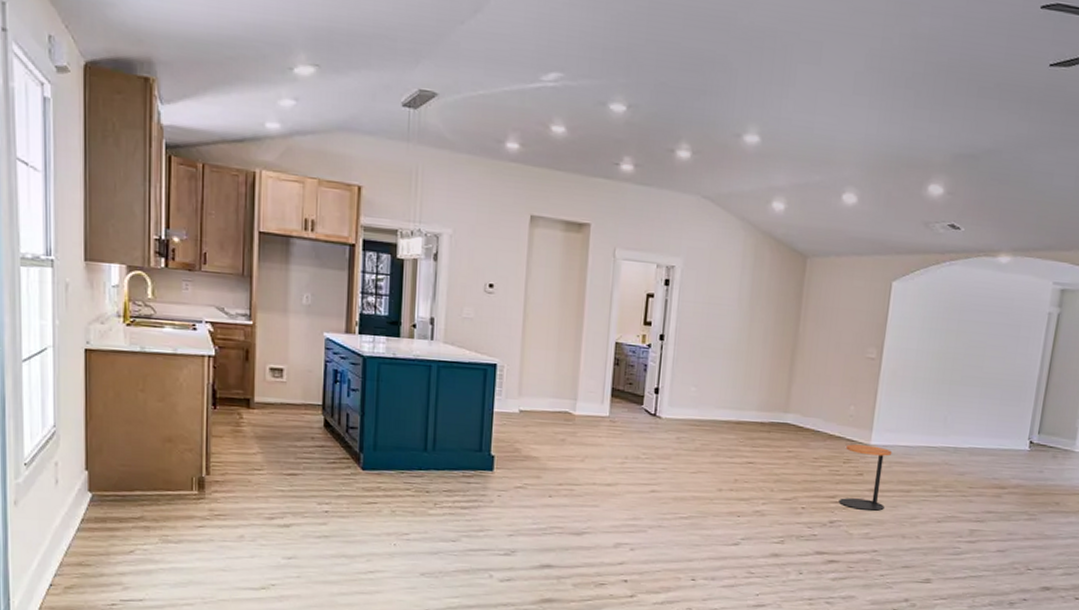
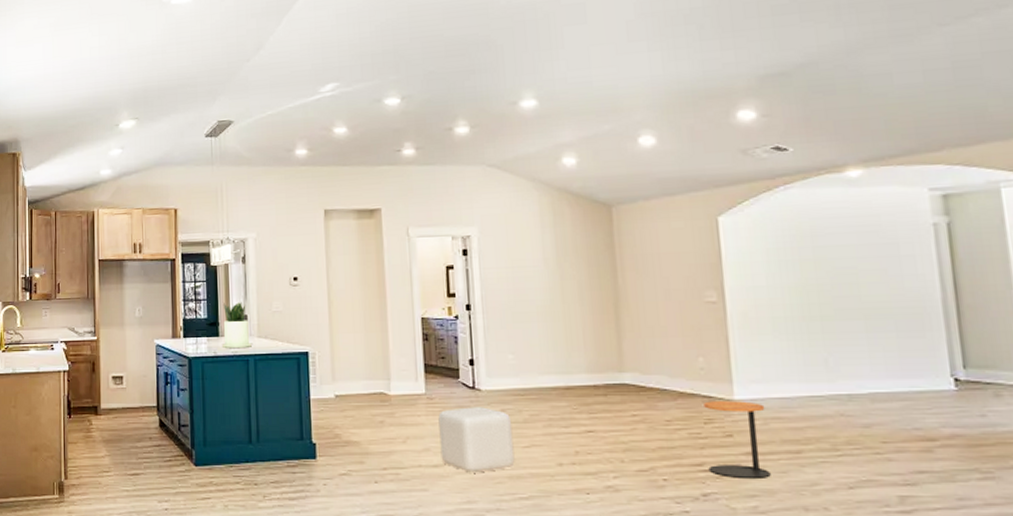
planter: none [403,301,436,353] -> present [222,301,252,349]
pouf: none [615,432,685,493] -> present [438,407,515,473]

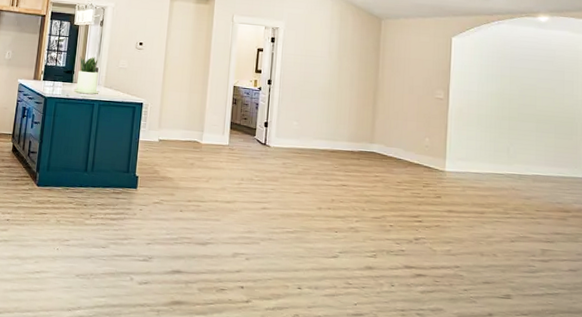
pouf: present [438,407,515,473] -> none [233,158,290,210]
side table: present [704,401,771,478] -> none [421,170,465,230]

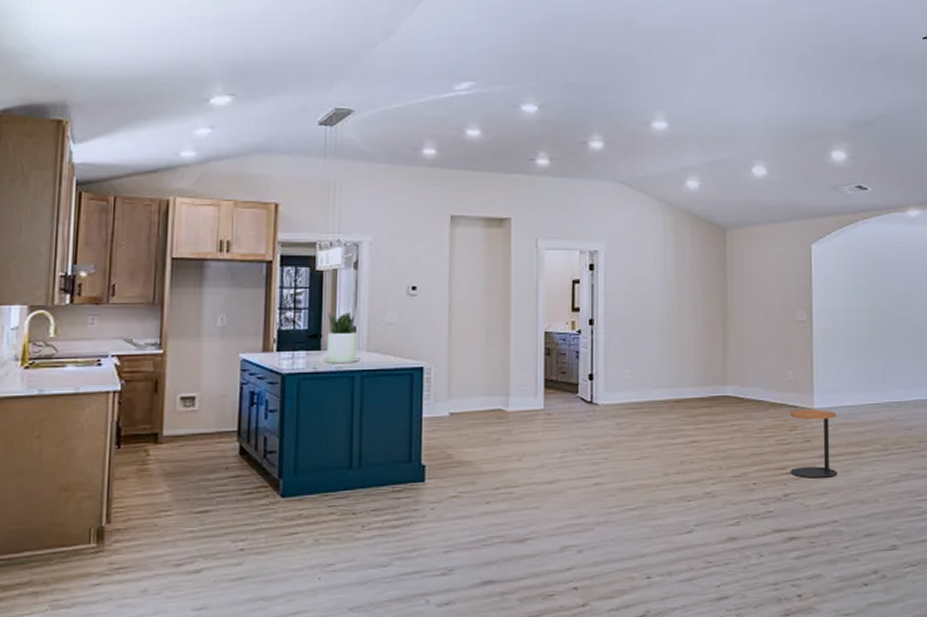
side table: none [421,170,465,230] -> present [790,409,837,479]

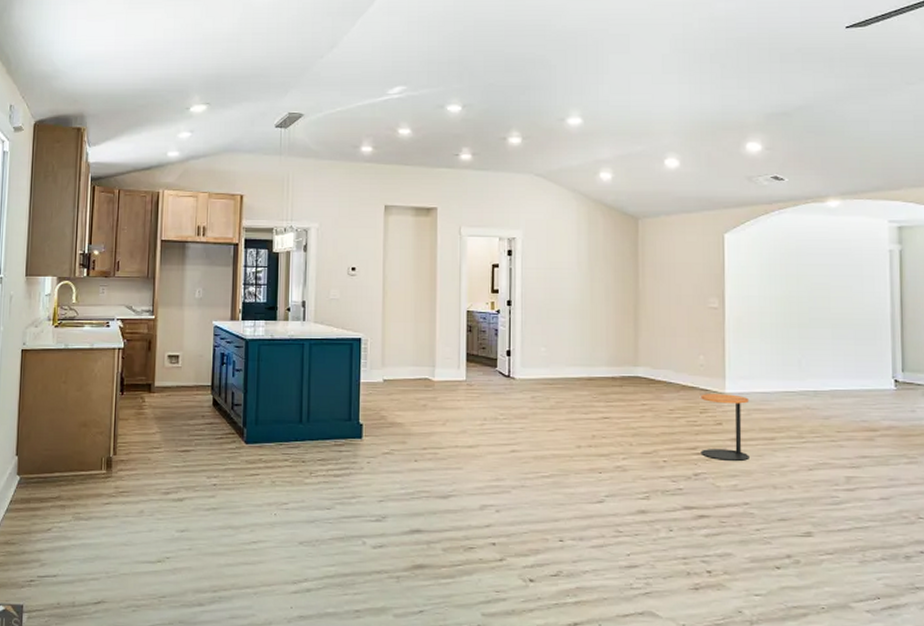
planter: present [324,311,359,364] -> none [280,287,308,333]

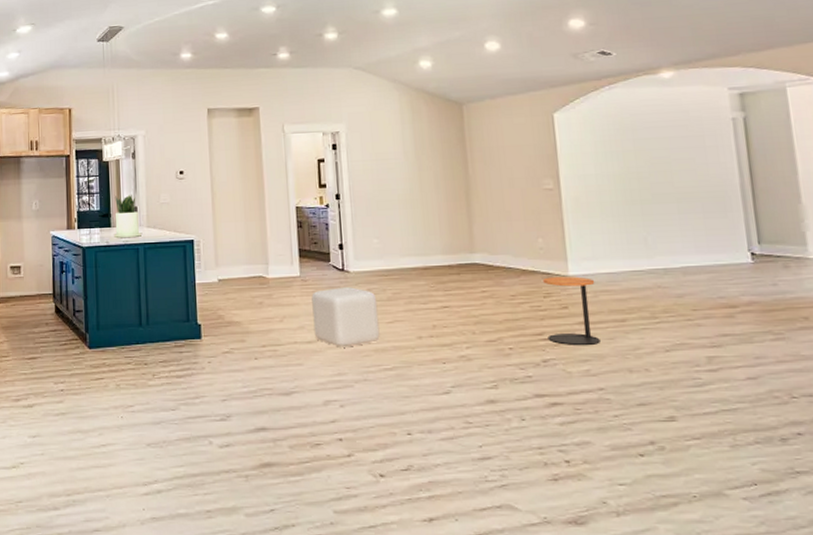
planter: none [280,287,308,333] -> present [114,194,141,239]
pouf: none [476,394,540,454] -> present [311,287,380,348]

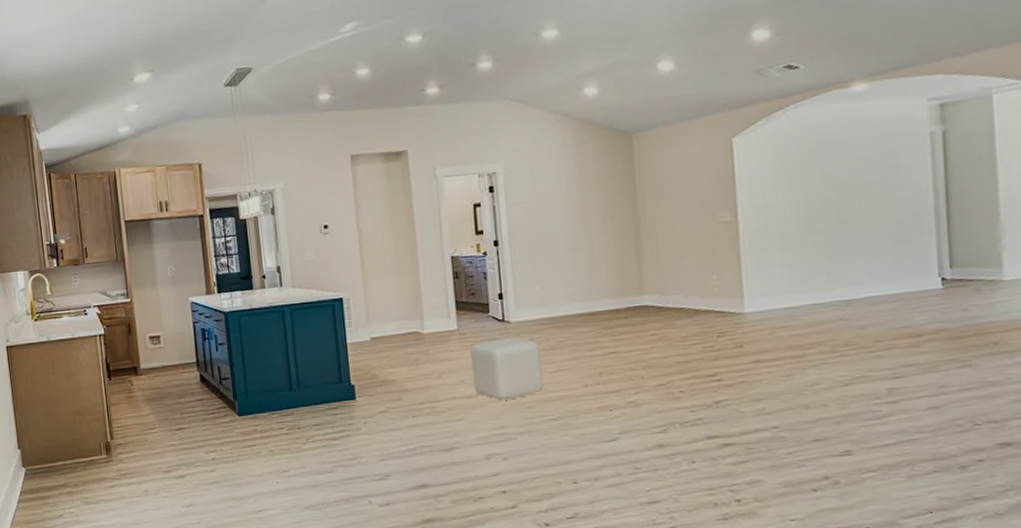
planter: present [114,194,141,239] -> none [255,253,286,301]
side table: present [543,276,600,345] -> none [717,313,776,385]

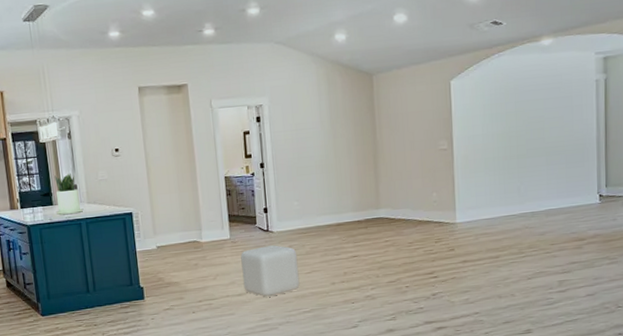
planter: none [255,253,286,301] -> present [54,173,83,215]

